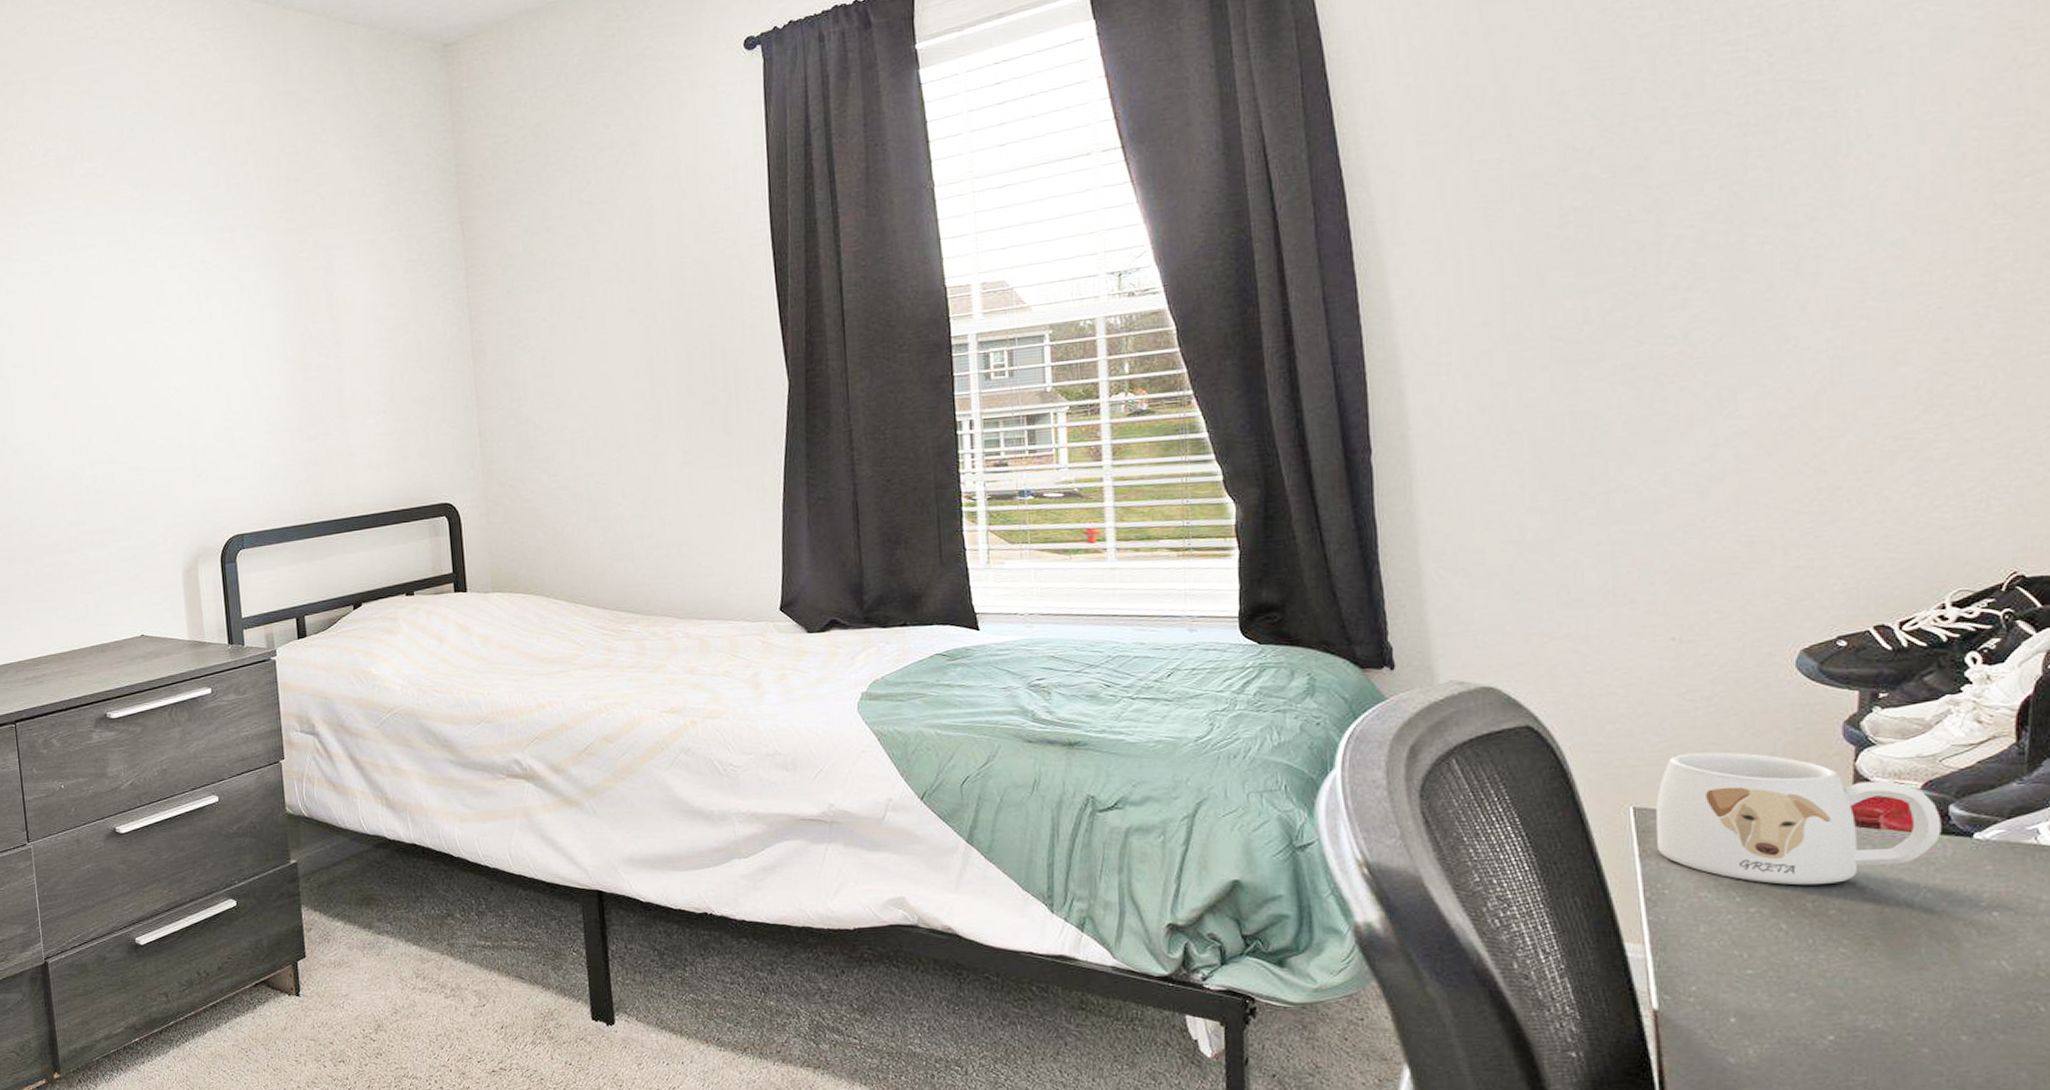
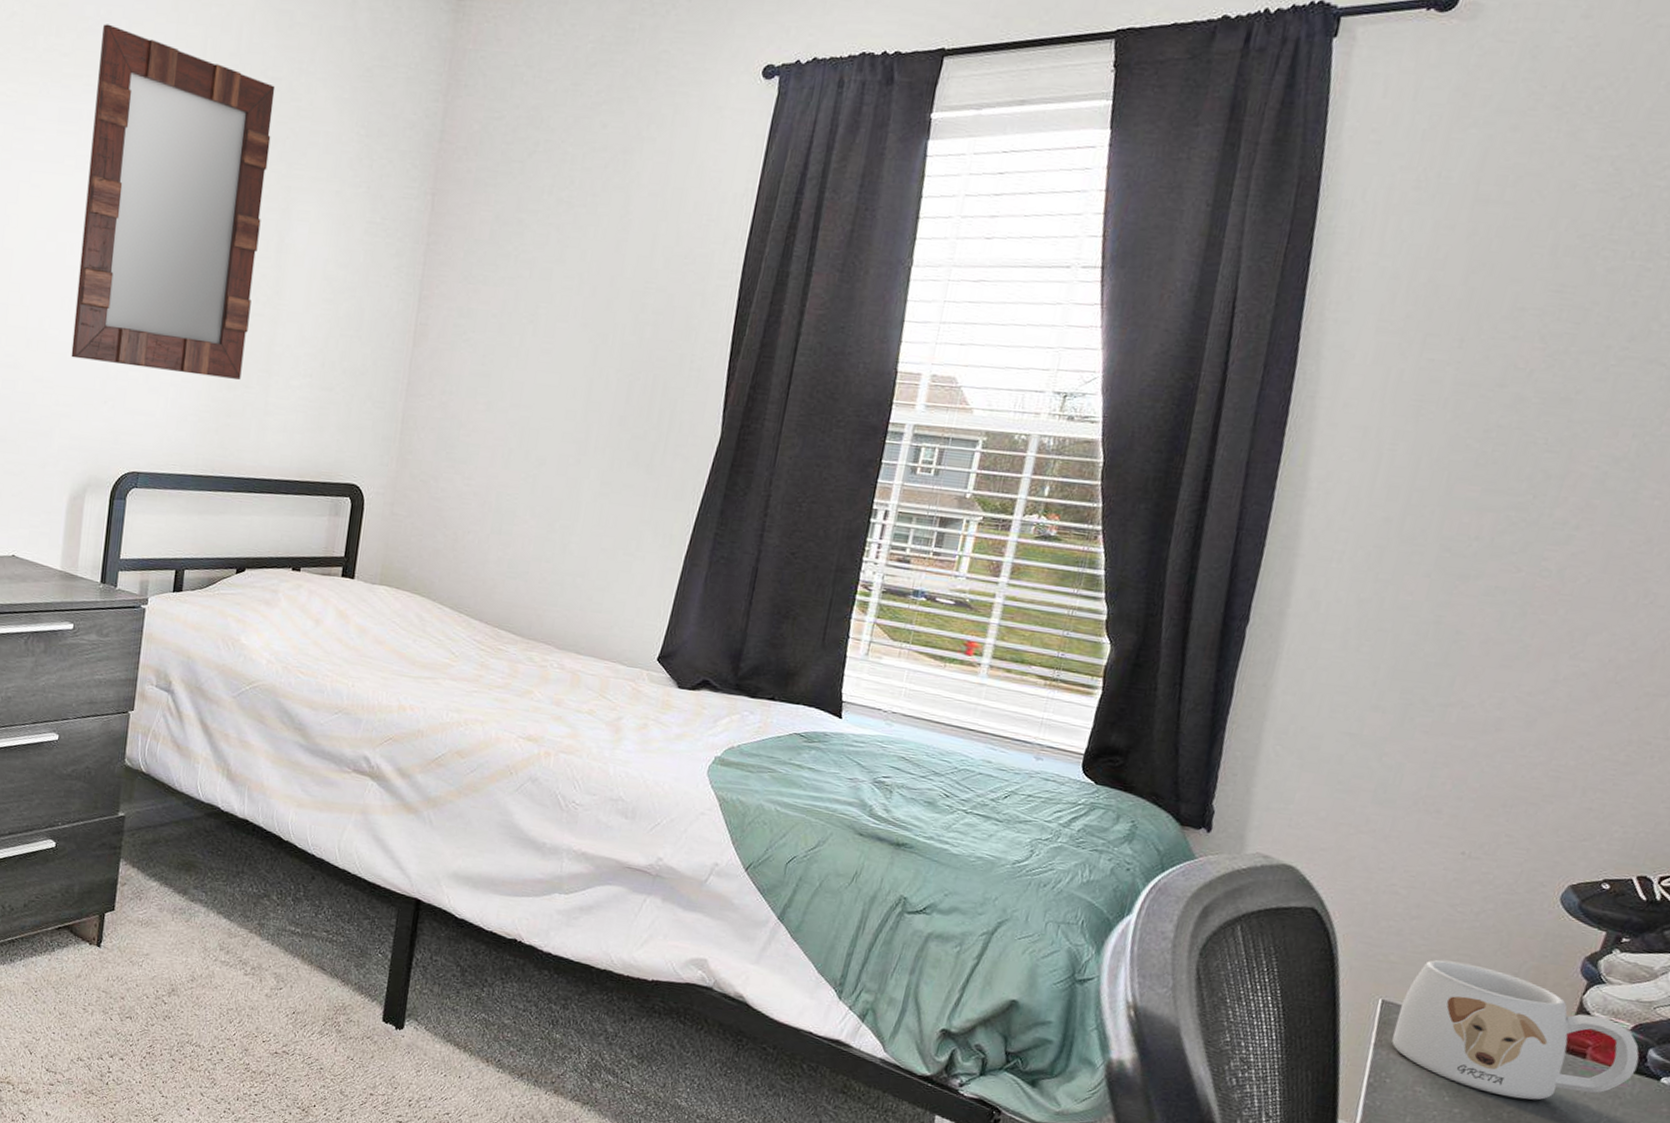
home mirror: none [129,140,319,442] -> present [71,24,276,380]

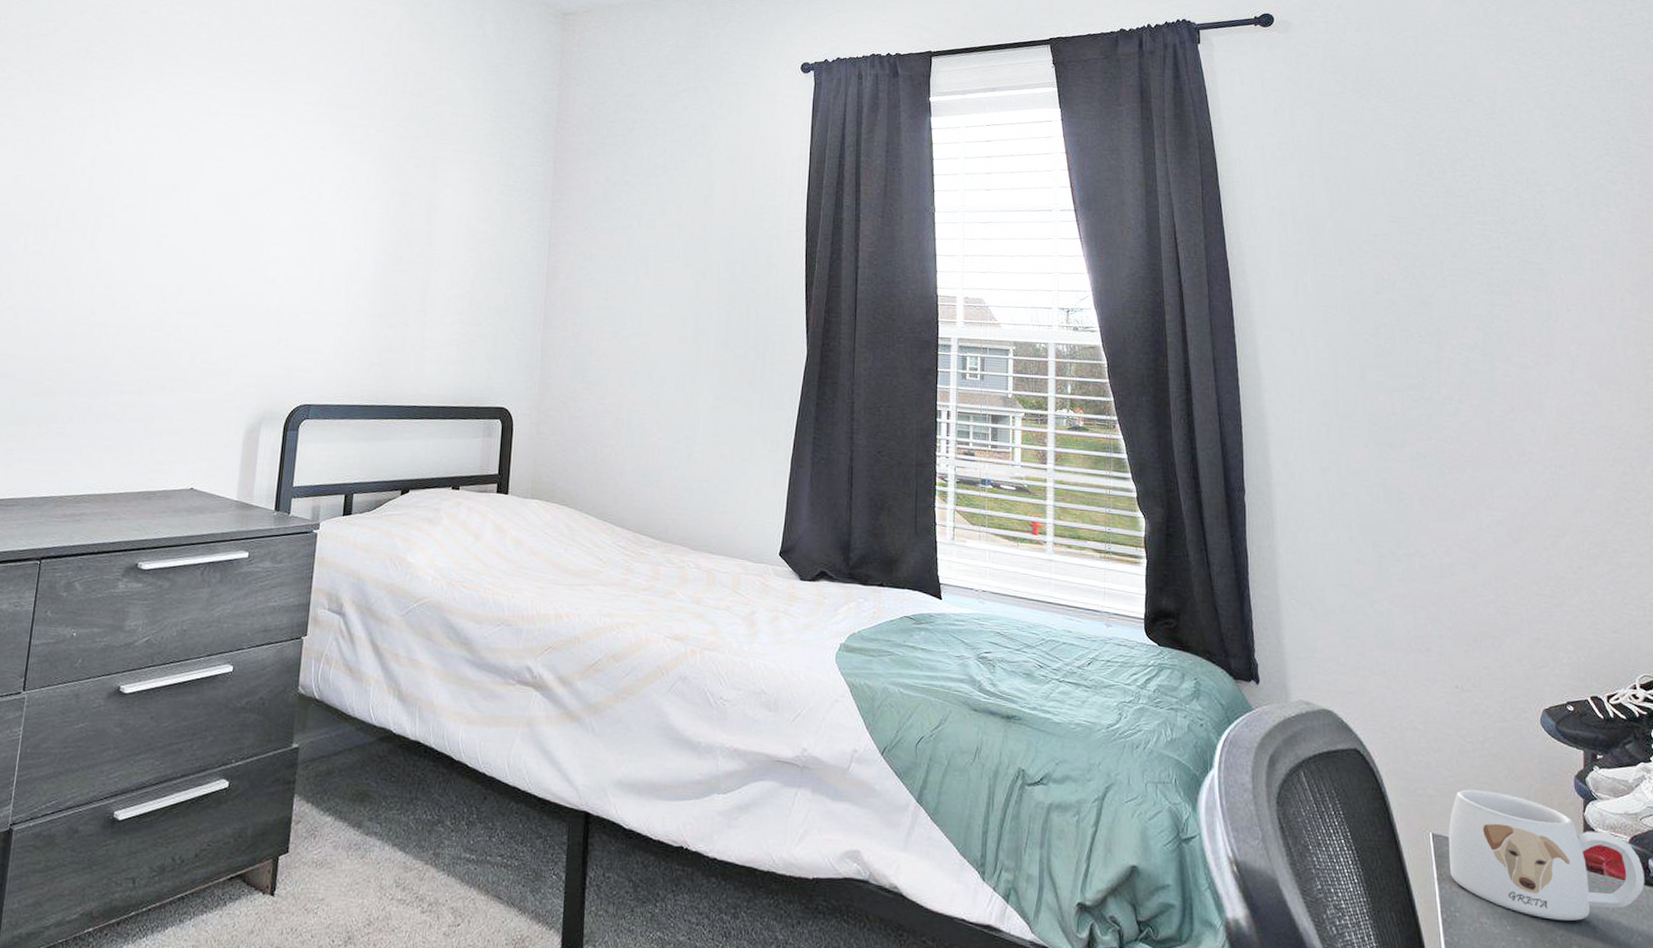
home mirror: present [71,24,276,380] -> none [248,31,421,319]

